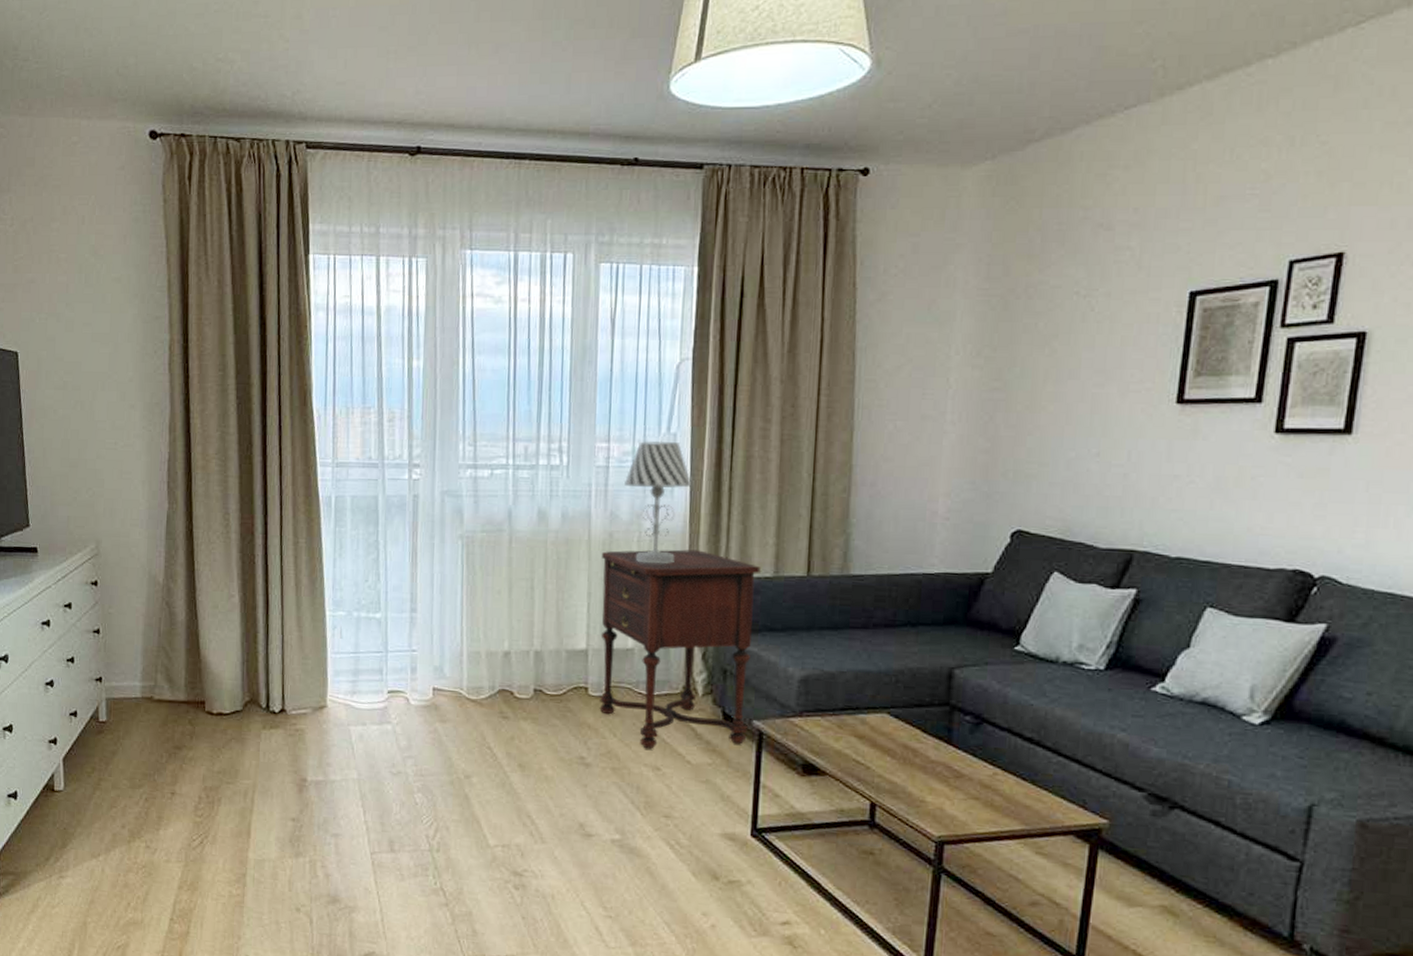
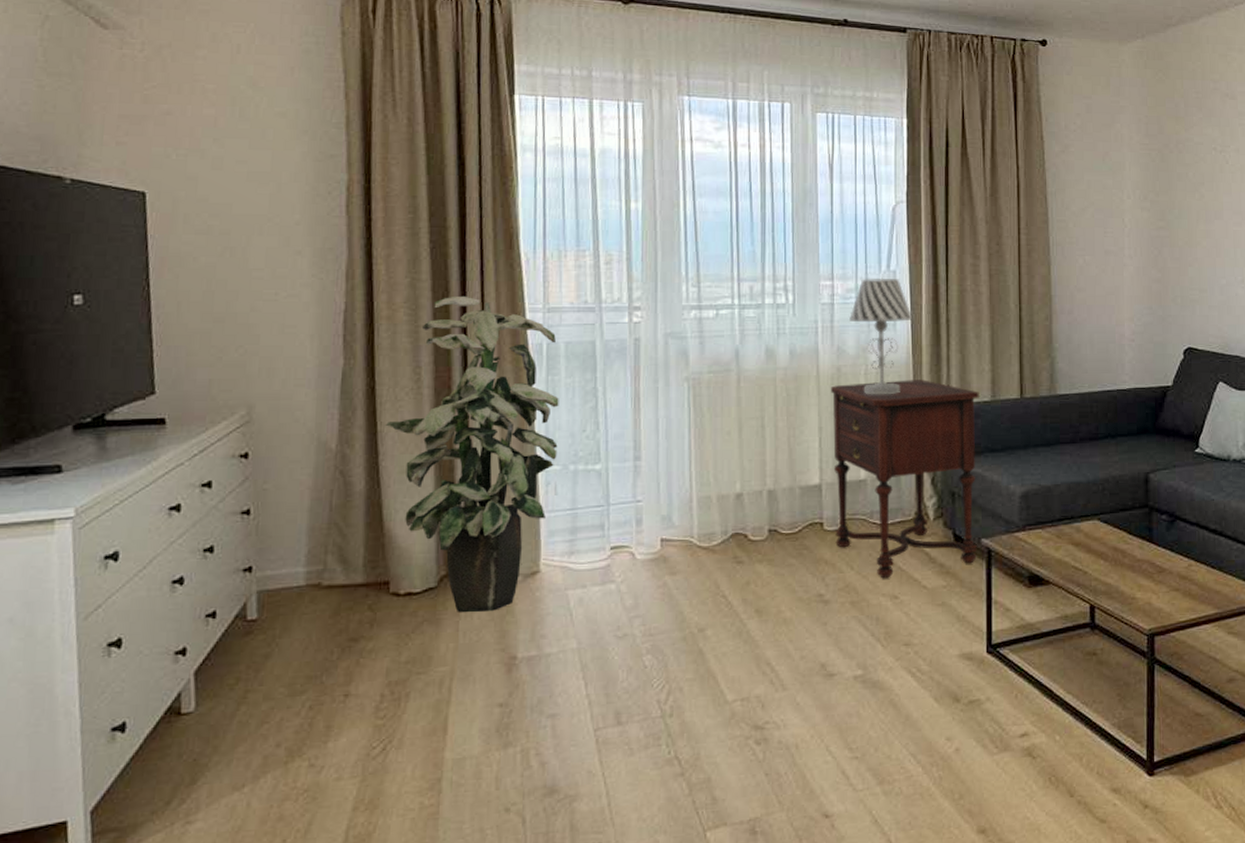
indoor plant: none [201,450,345,737] -> present [385,297,559,613]

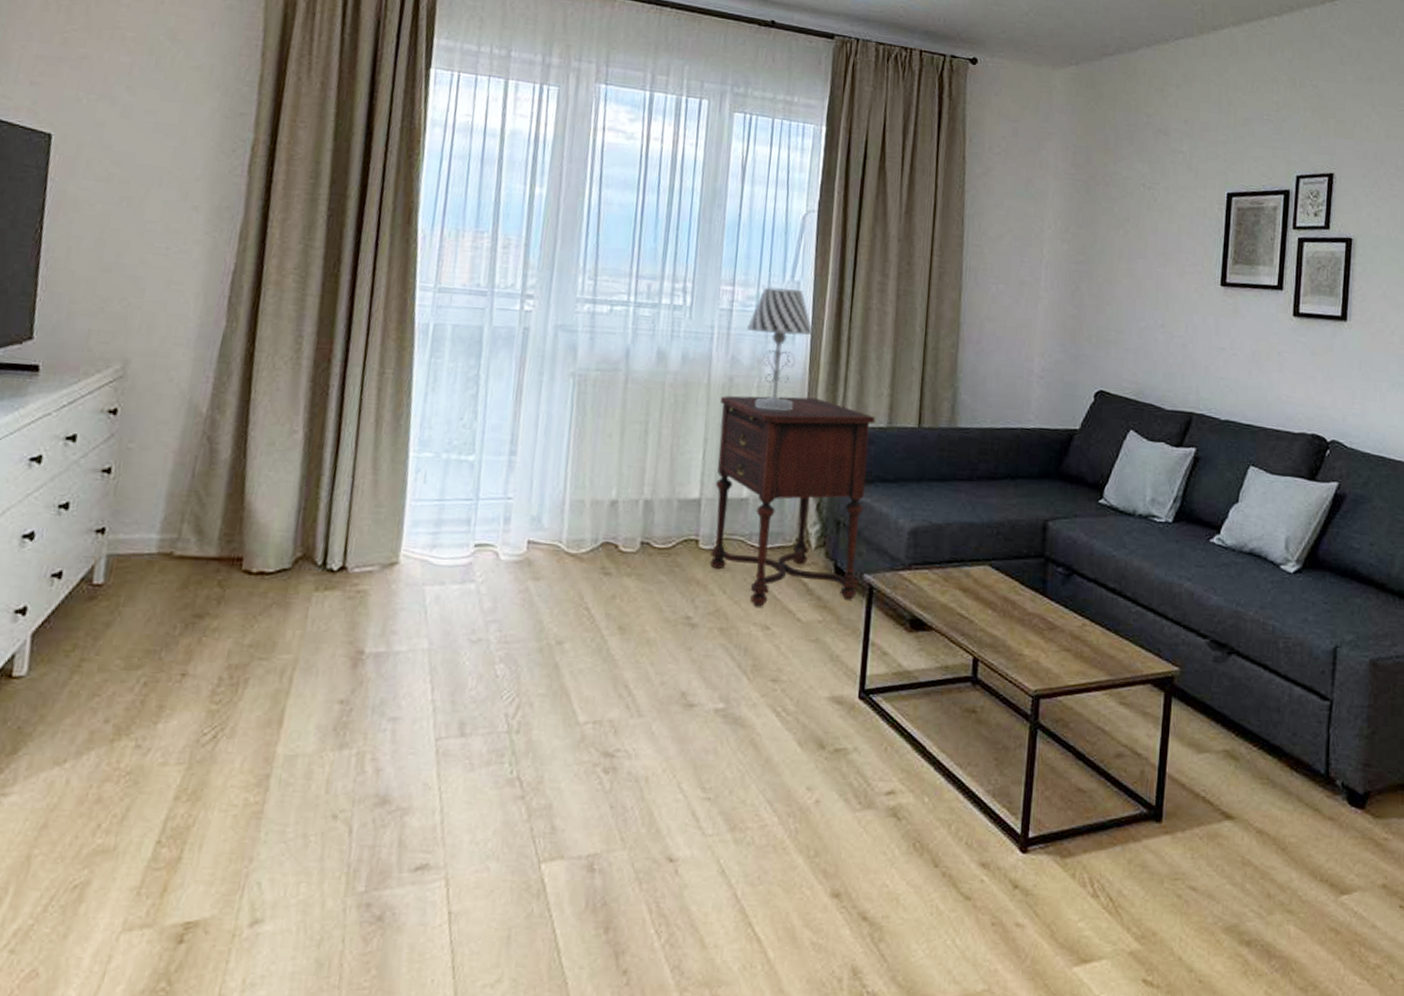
indoor plant: present [385,297,559,613] -> none [259,267,444,600]

